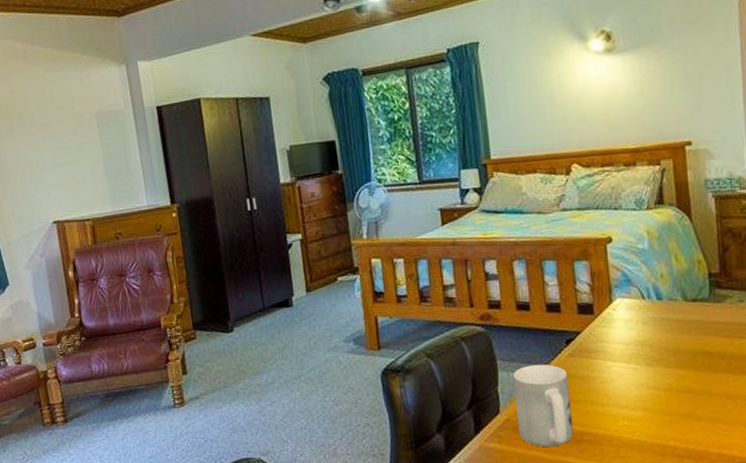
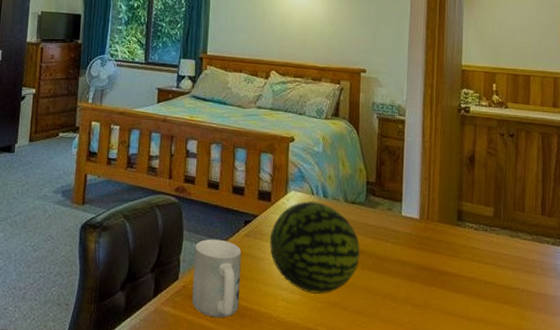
fruit: none [598,305,711,407] -> present [269,200,360,294]

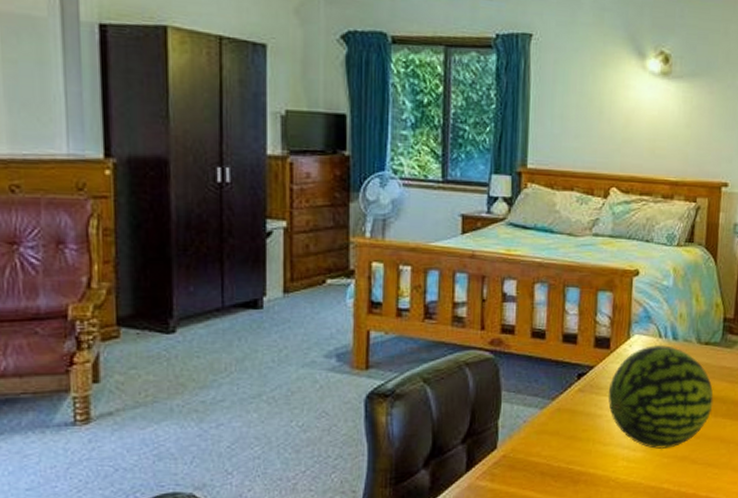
mug: present [192,239,242,319] -> none [515,398,575,488]

